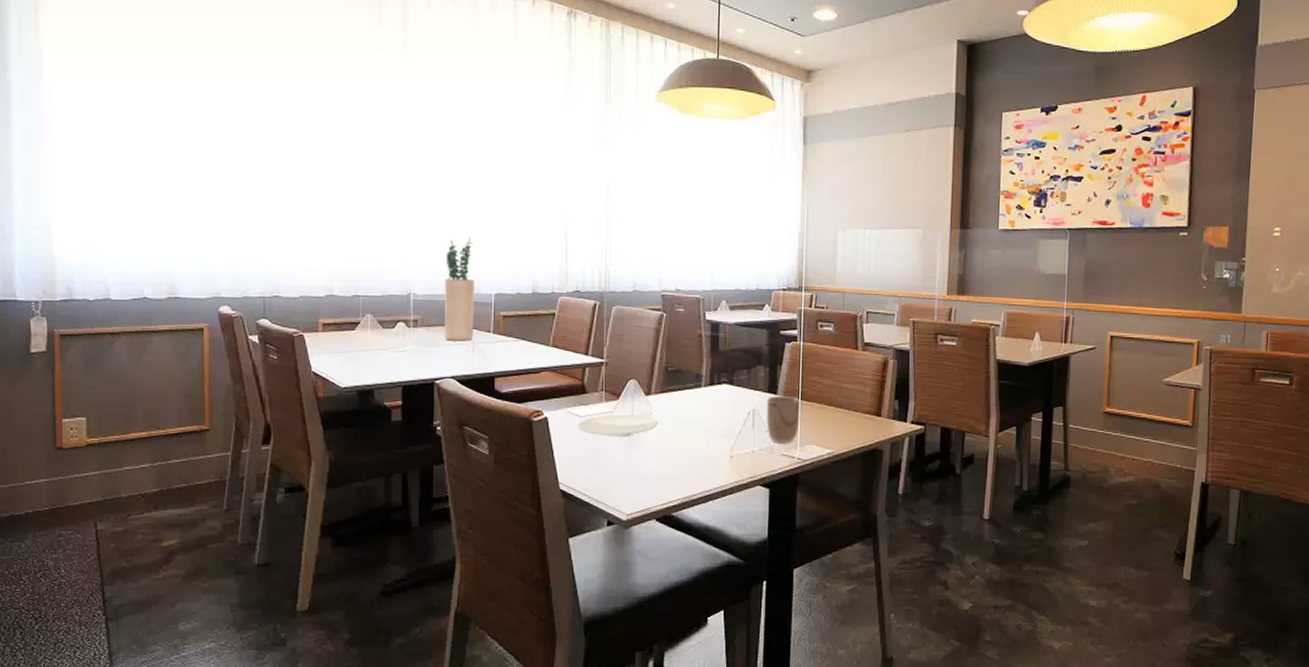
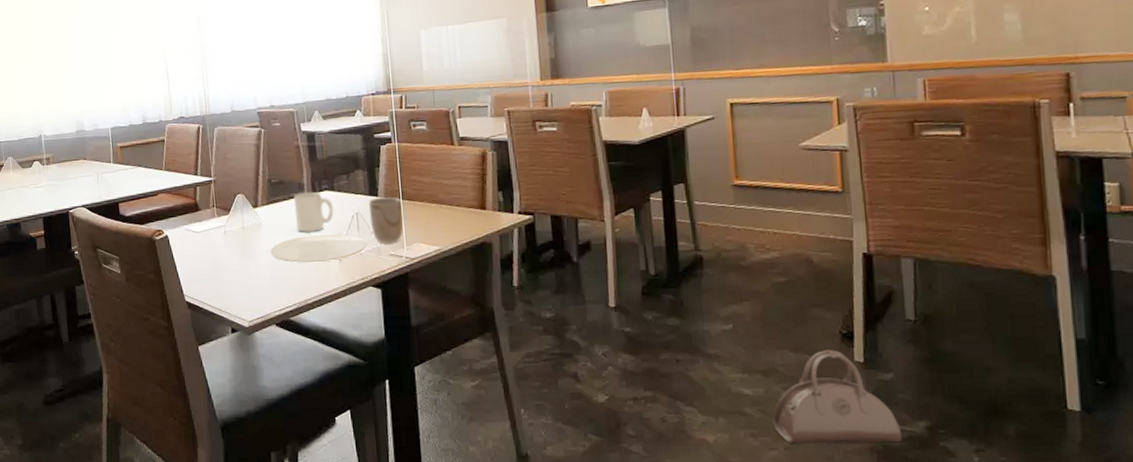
vase: present [444,237,474,341] -> none [67,80,97,174]
plate: present [577,414,659,437] -> none [194,226,269,249]
plate: none [659,429,761,458] -> present [270,234,368,263]
cup: none [689,383,730,425] -> present [293,191,334,232]
handbag: none [1110,568,1212,652] -> present [772,350,902,444]

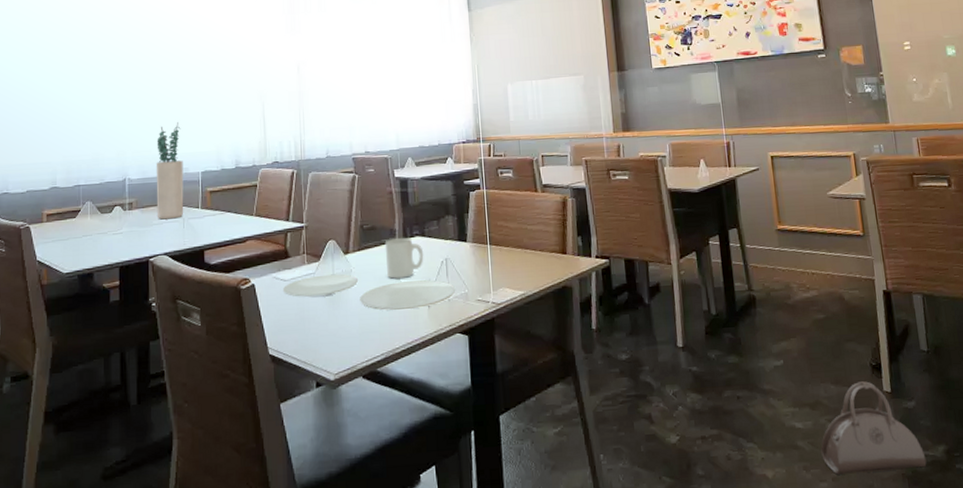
vase: none [67,80,97,174] -> present [156,122,184,220]
plate: none [194,226,269,249] -> present [282,274,359,298]
cup: present [368,196,404,243] -> none [457,242,491,289]

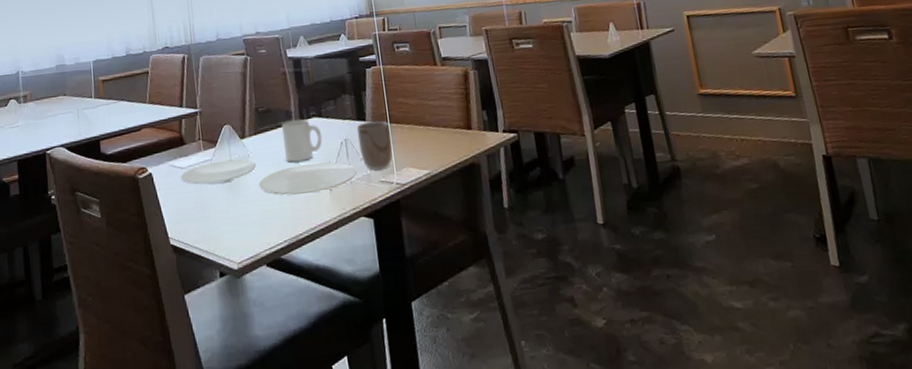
vase: present [156,122,184,220] -> none [47,12,78,111]
cup: none [457,242,491,289] -> present [356,120,393,170]
handbag: present [820,381,927,475] -> none [763,255,887,358]

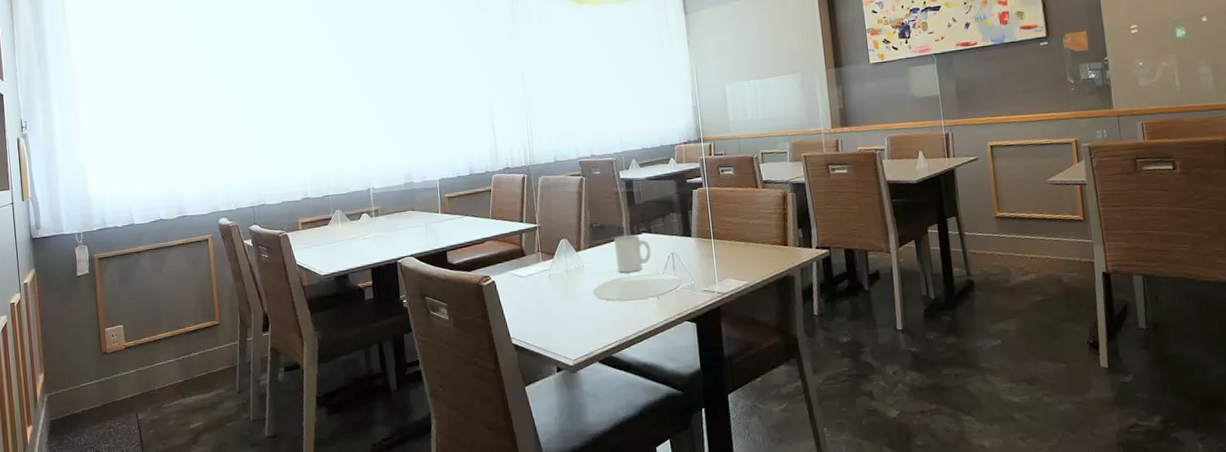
plate: present [180,159,257,185] -> none [521,269,591,292]
cup: present [356,120,393,170] -> none [682,236,716,280]

